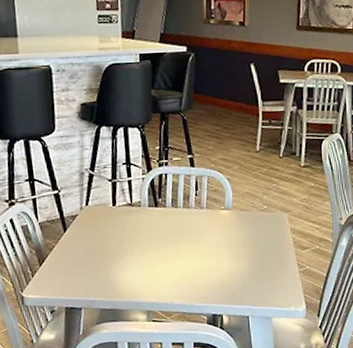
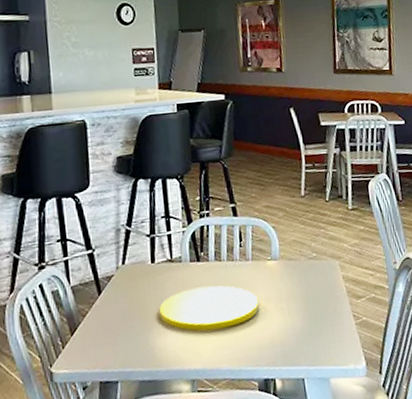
plate: none [119,229,211,270] -> present [158,285,259,332]

